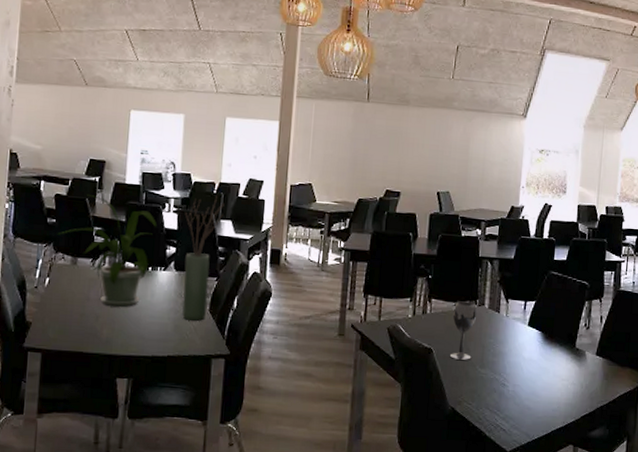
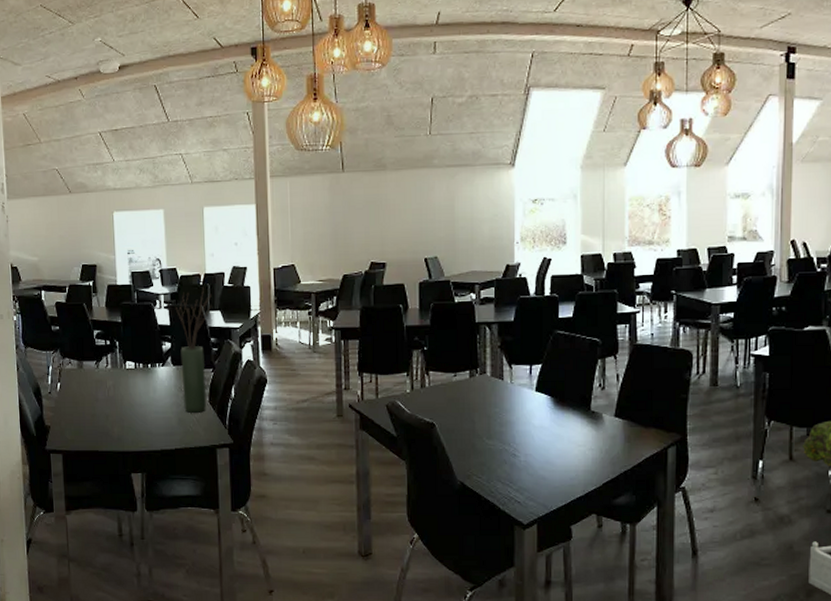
house plant: present [57,195,157,307] -> none [62,299,151,406]
wine glass: present [449,300,477,361] -> none [453,370,478,433]

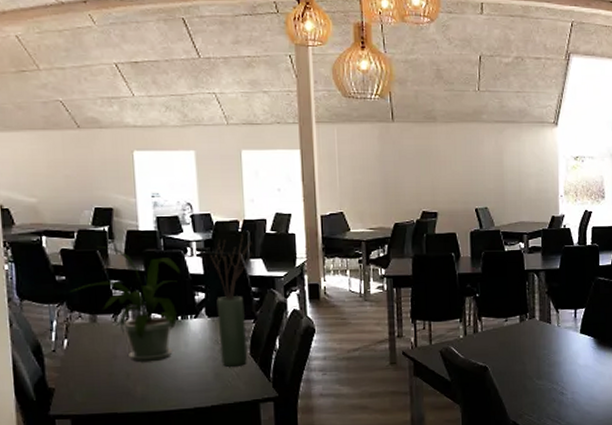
house plant: none [62,299,151,406] -> present [69,246,181,363]

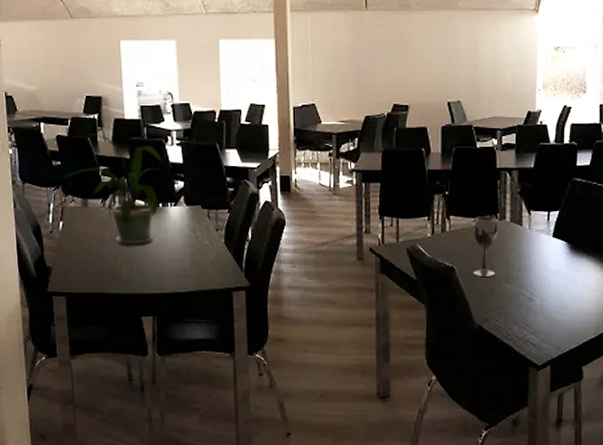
vase: present [209,234,253,367] -> none [188,125,228,254]
wine glass: none [504,315,528,375] -> present [472,215,498,278]

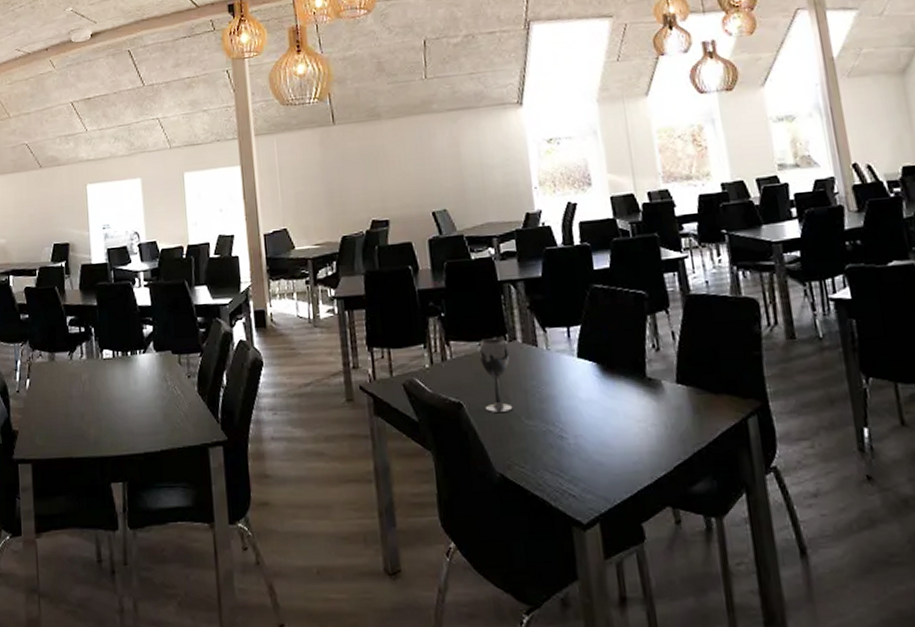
house plant: present [64,134,163,247] -> none [32,282,130,403]

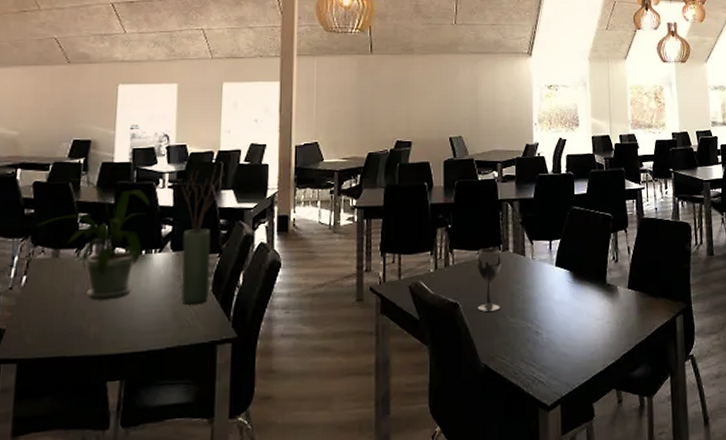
house plant: none [32,282,130,403] -> present [36,179,151,301]
vase: none [156,261,197,406] -> present [180,165,225,305]

